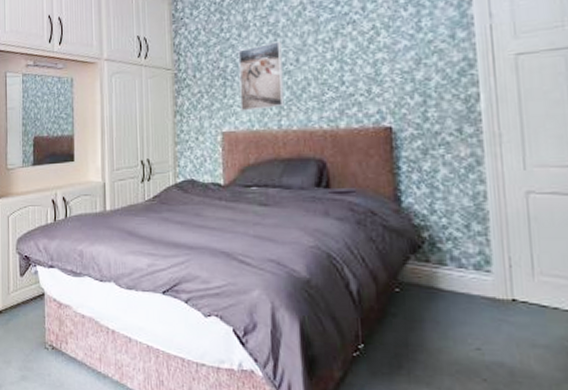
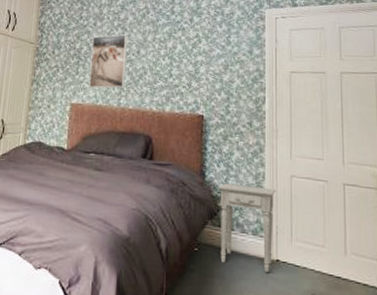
nightstand: none [419,208,506,315] -> present [217,183,276,272]

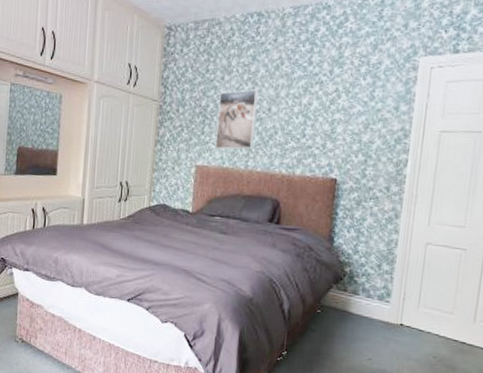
nightstand: present [217,183,276,272] -> none [342,249,408,335]

